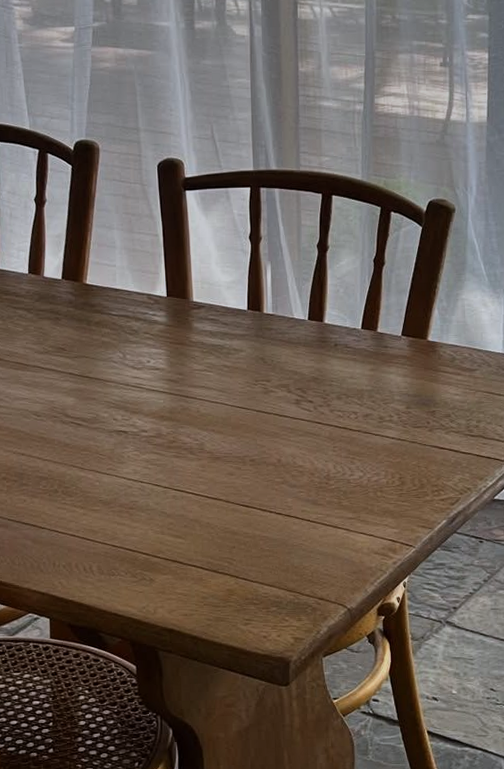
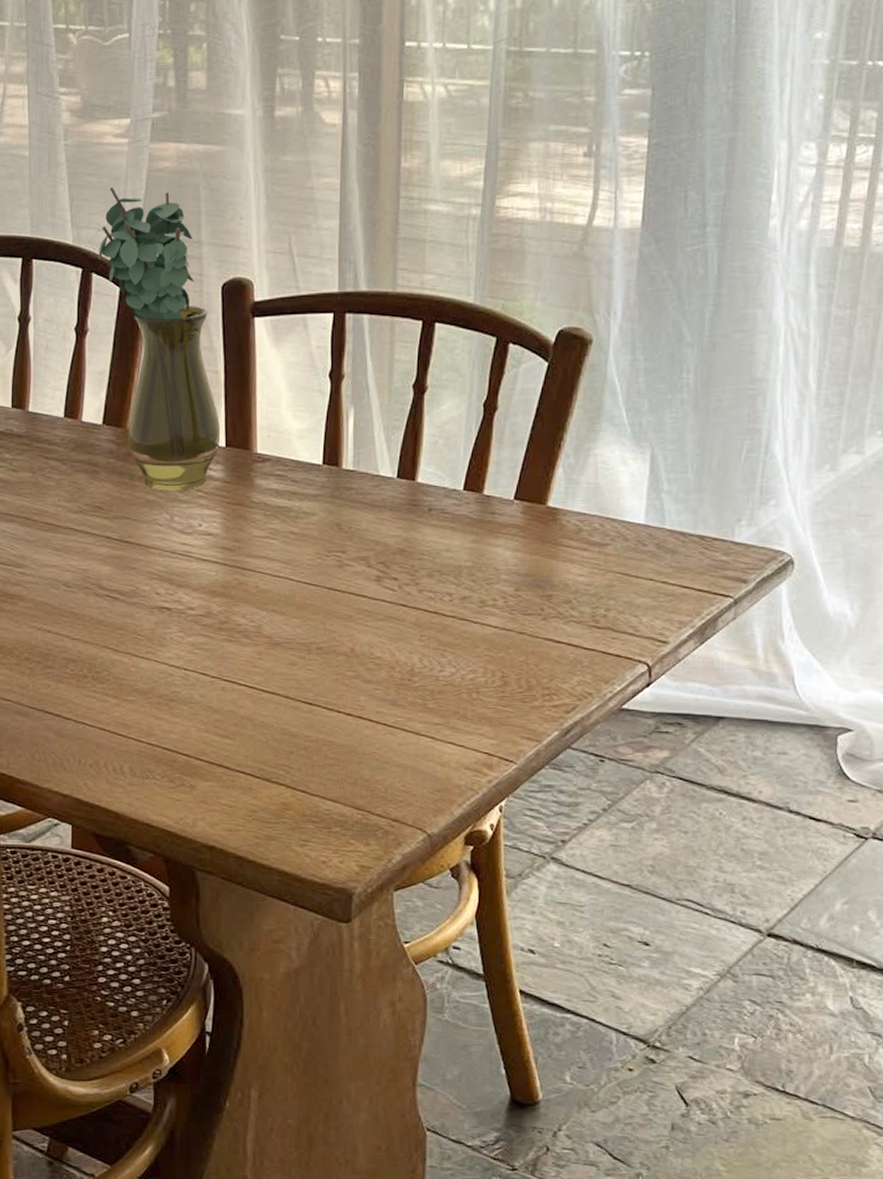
vase: none [52,82,162,334] -> present [99,187,221,491]

